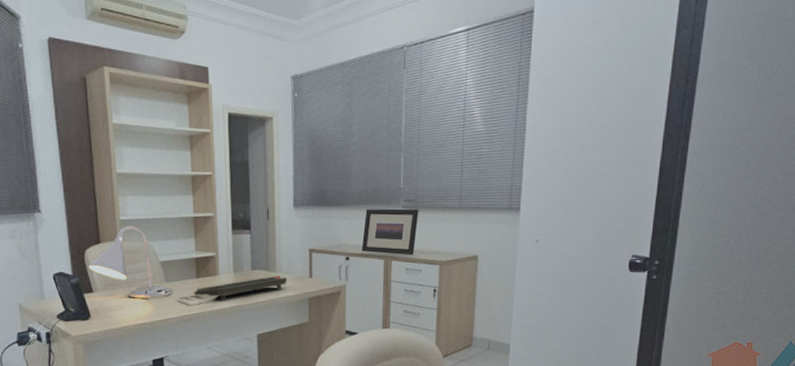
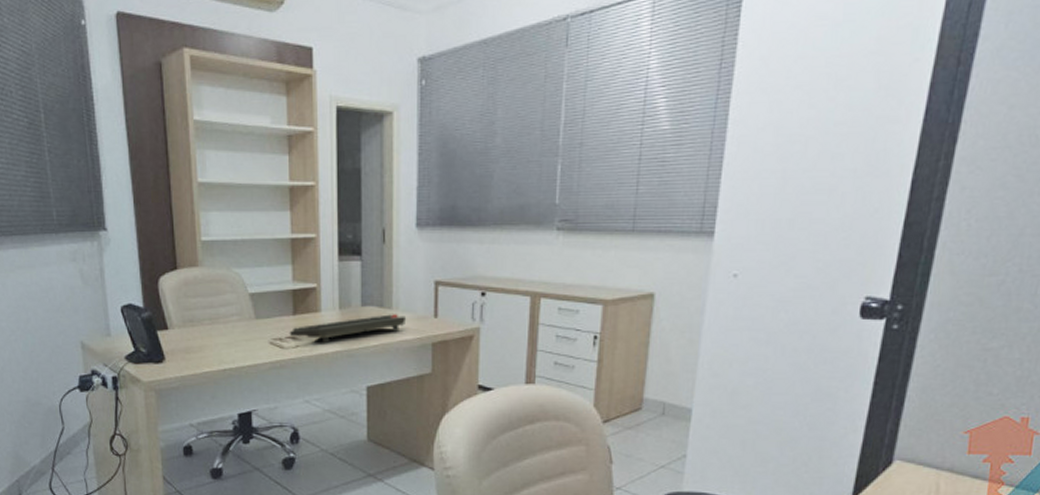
table lamp: present [88,225,172,299] -> none [163,248,263,340]
picture frame: present [361,208,419,256] -> none [501,231,579,292]

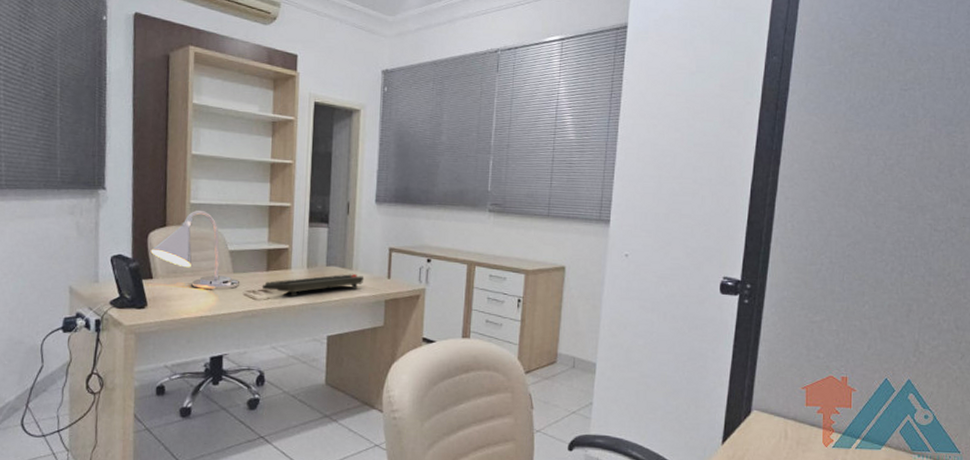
table lamp: none [163,248,263,340] -> present [150,210,239,290]

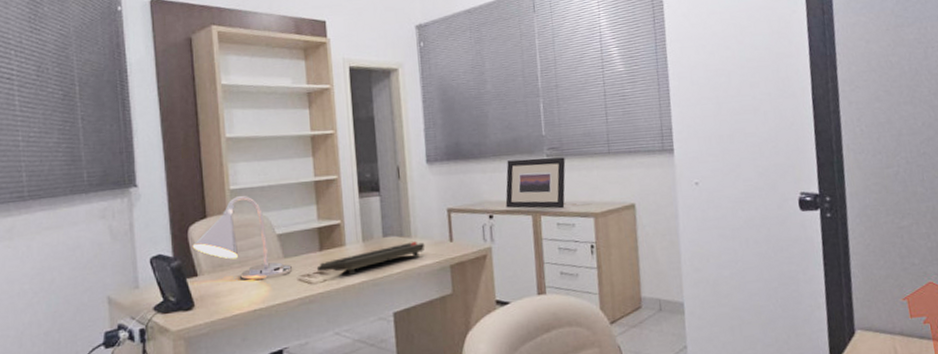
picture frame: none [444,210,506,262] -> present [505,157,566,209]

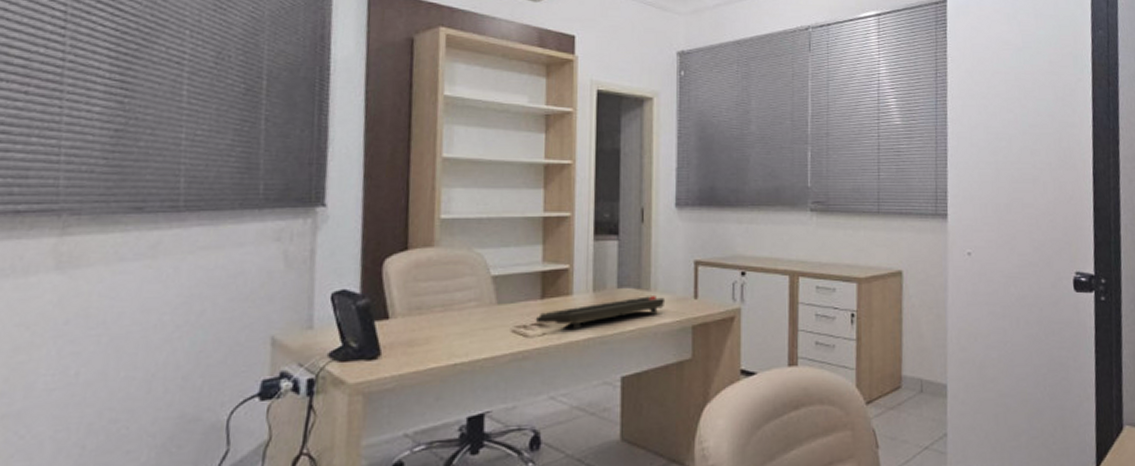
table lamp: present [192,195,292,280] -> none [386,226,506,329]
picture frame: present [505,157,566,209] -> none [761,212,831,270]

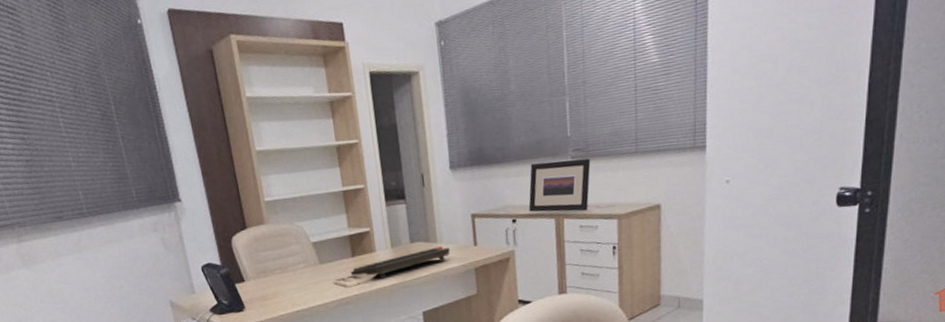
picture frame: none [761,212,831,270] -> present [528,158,591,213]

